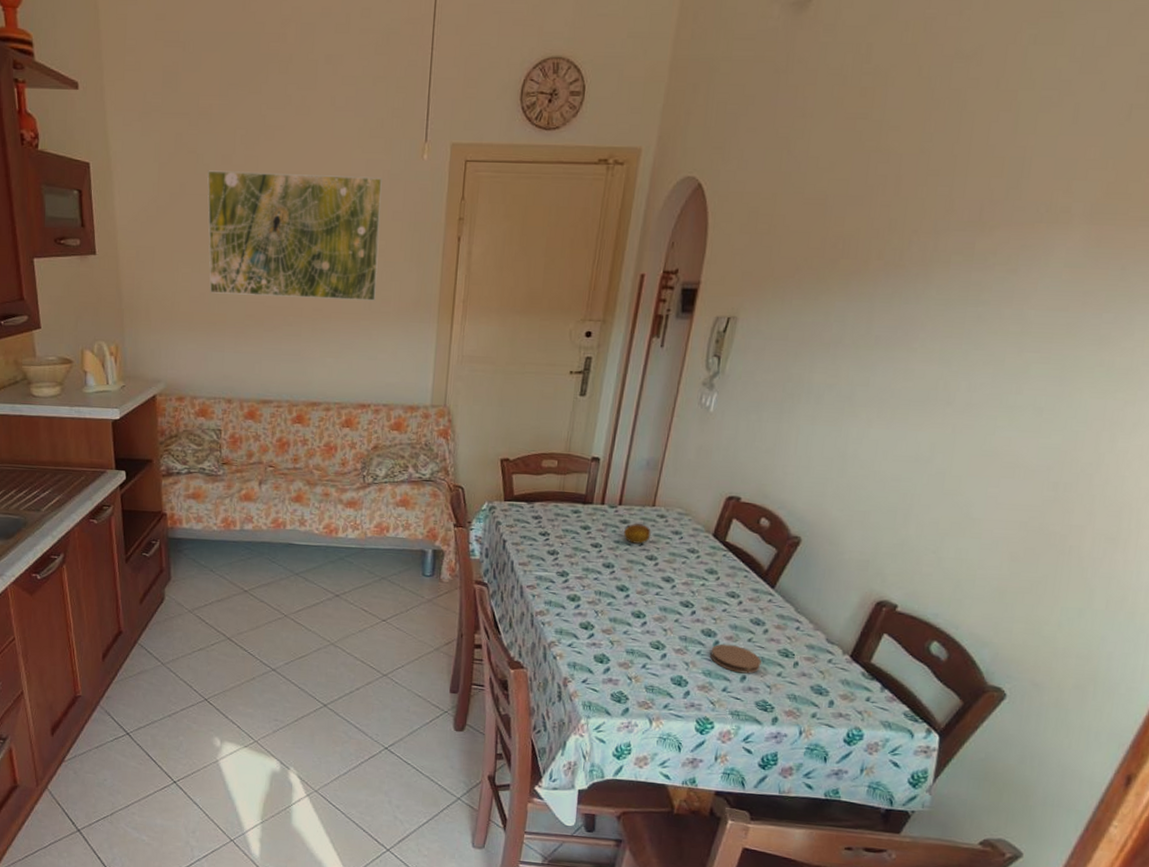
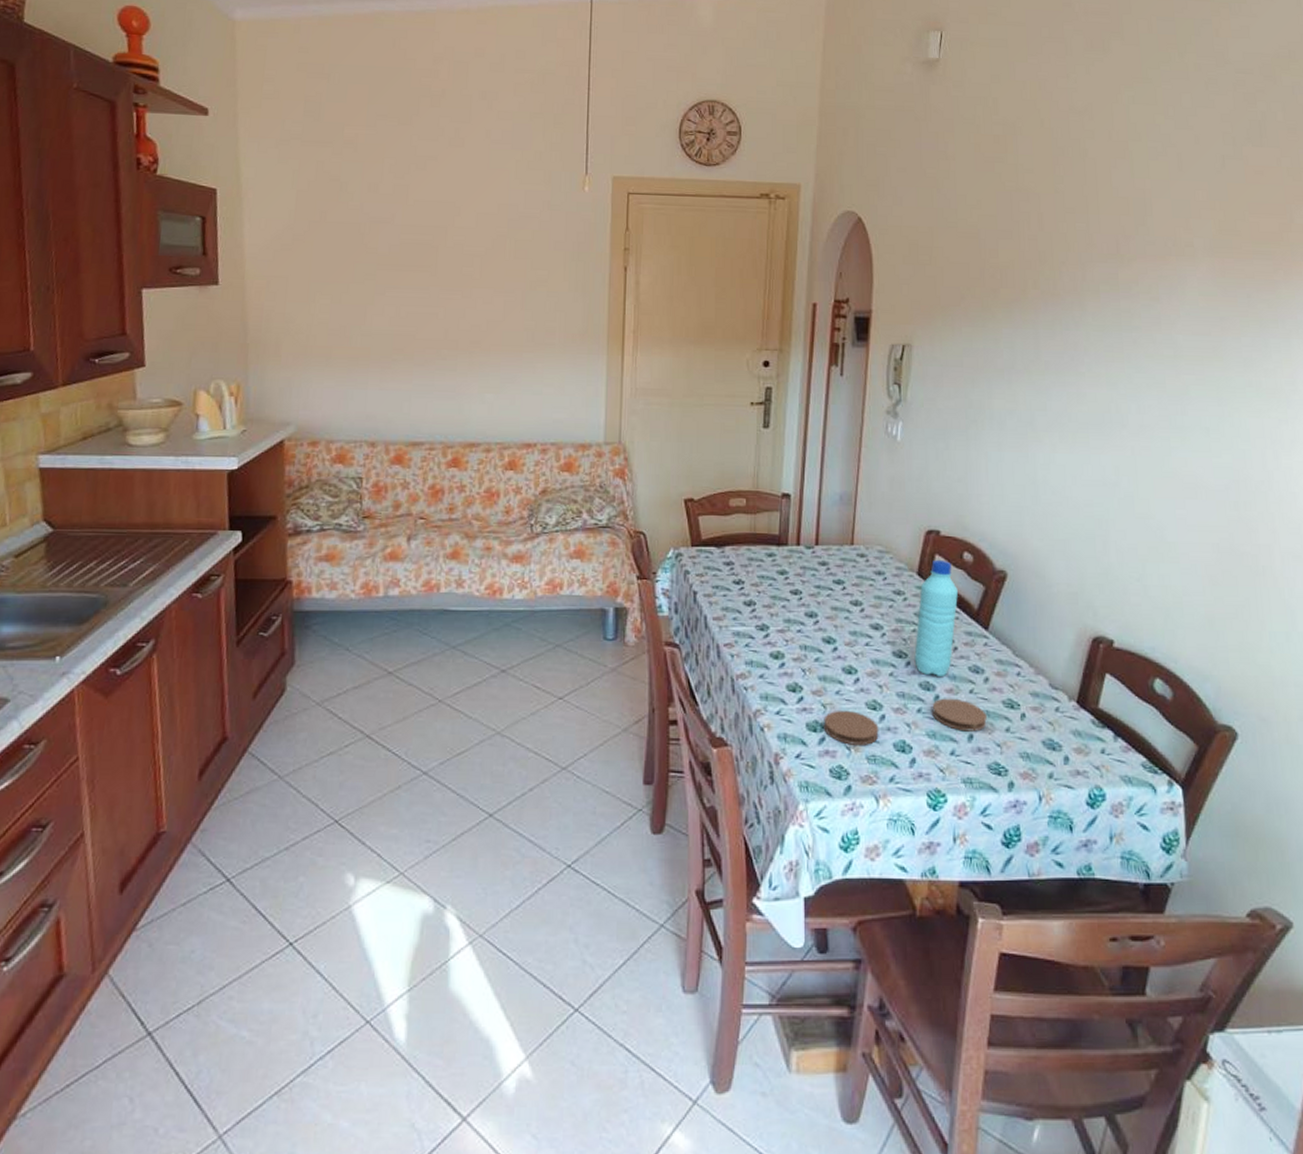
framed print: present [207,170,382,301] -> none [351,198,542,332]
coaster: none [609,646,660,677] -> present [824,709,879,745]
fruit: present [624,524,651,544] -> none [824,565,853,588]
water bottle: none [699,523,750,627] -> present [914,559,958,678]

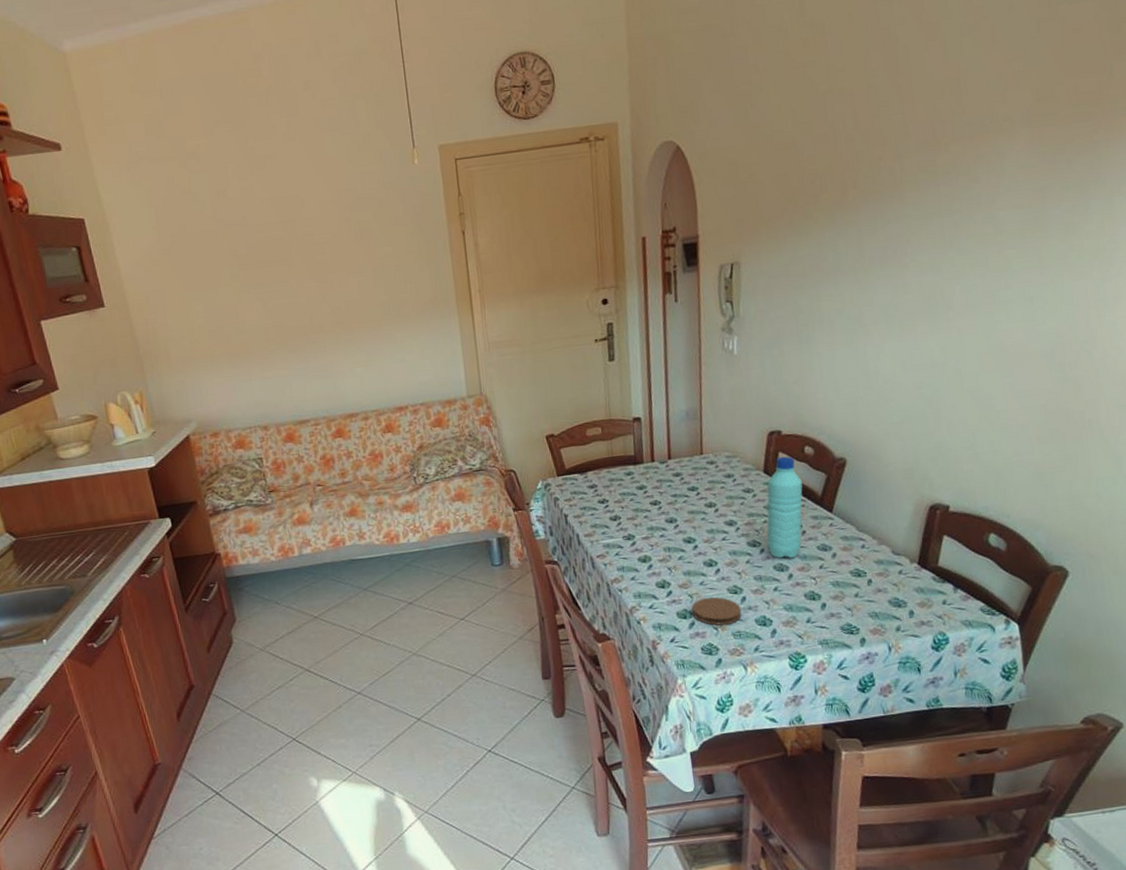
coaster: present [932,698,987,732] -> none [787,574,838,602]

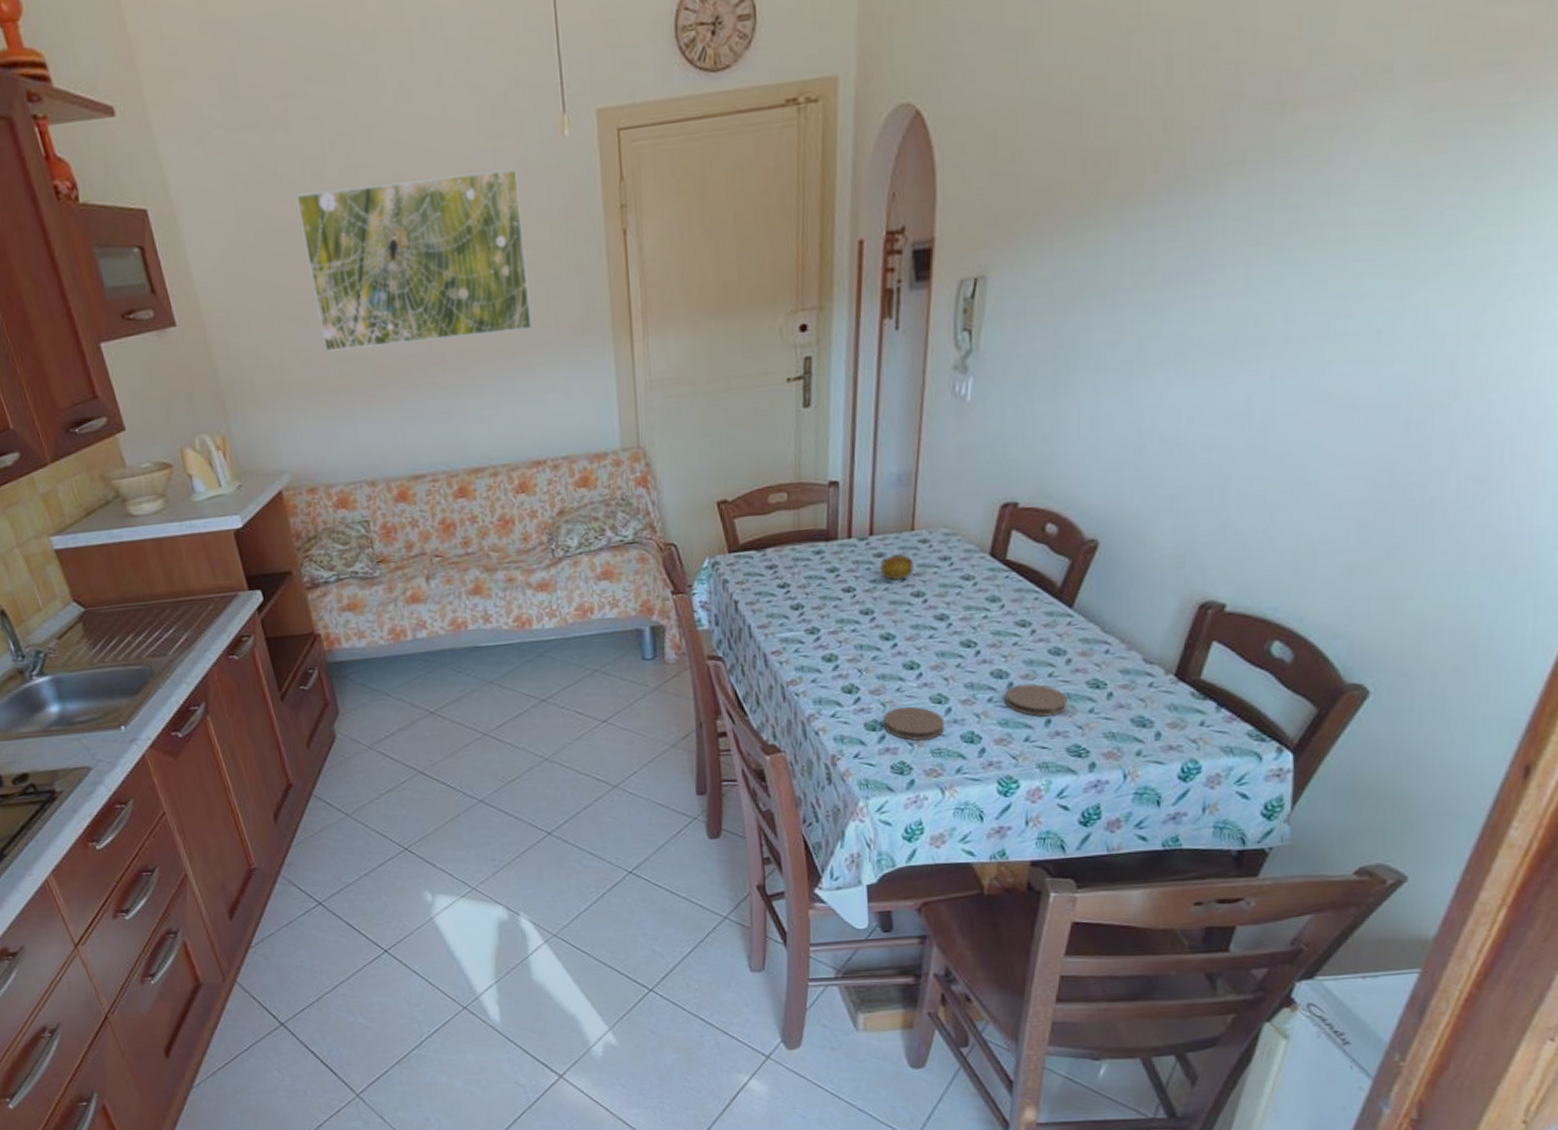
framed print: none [205,187,393,325] -> present [296,168,532,352]
fruit: none [679,474,705,494] -> present [881,555,914,580]
water bottle: present [767,456,803,559] -> none [985,535,1038,664]
coaster: none [787,574,838,602] -> present [1004,684,1067,717]

